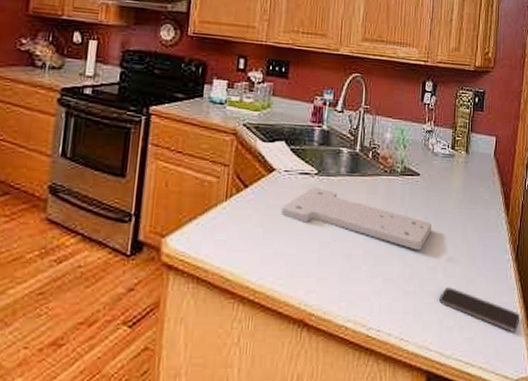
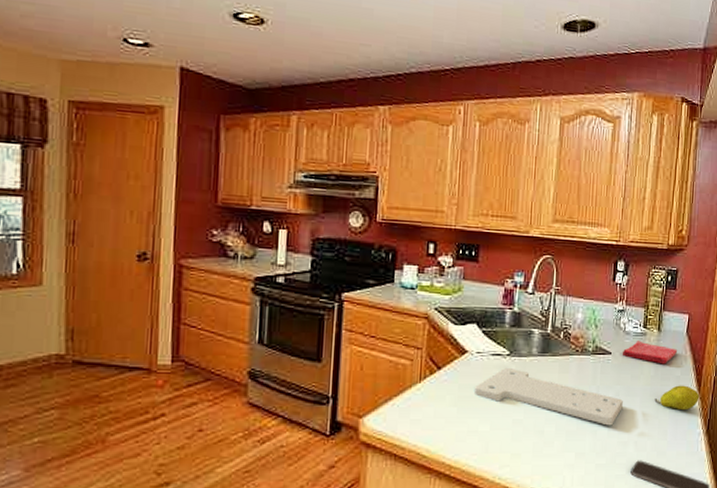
dish towel: none [430,162,486,187] -> present [622,340,678,364]
fruit: none [463,209,508,236] -> present [654,385,700,411]

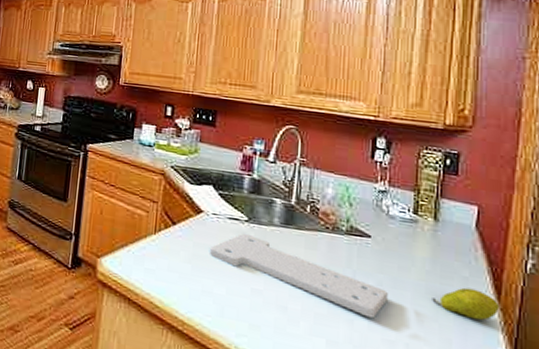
dish towel: present [622,340,678,364] -> none [385,227,464,260]

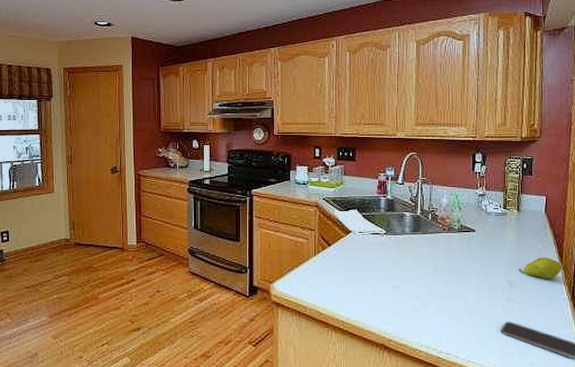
cutting board: present [208,233,388,318] -> none [358,243,489,292]

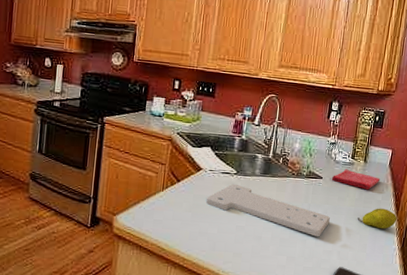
cutting board: none [358,243,489,292] -> present [205,183,330,237]
dish towel: none [485,220,538,239] -> present [331,169,381,190]

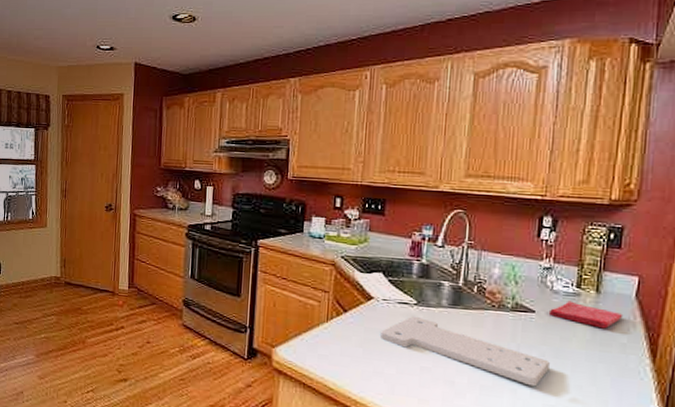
fruit: present [357,208,397,230] -> none [591,353,655,382]

